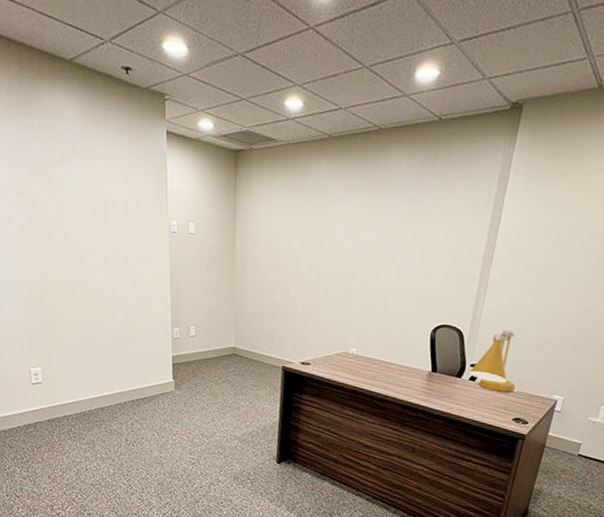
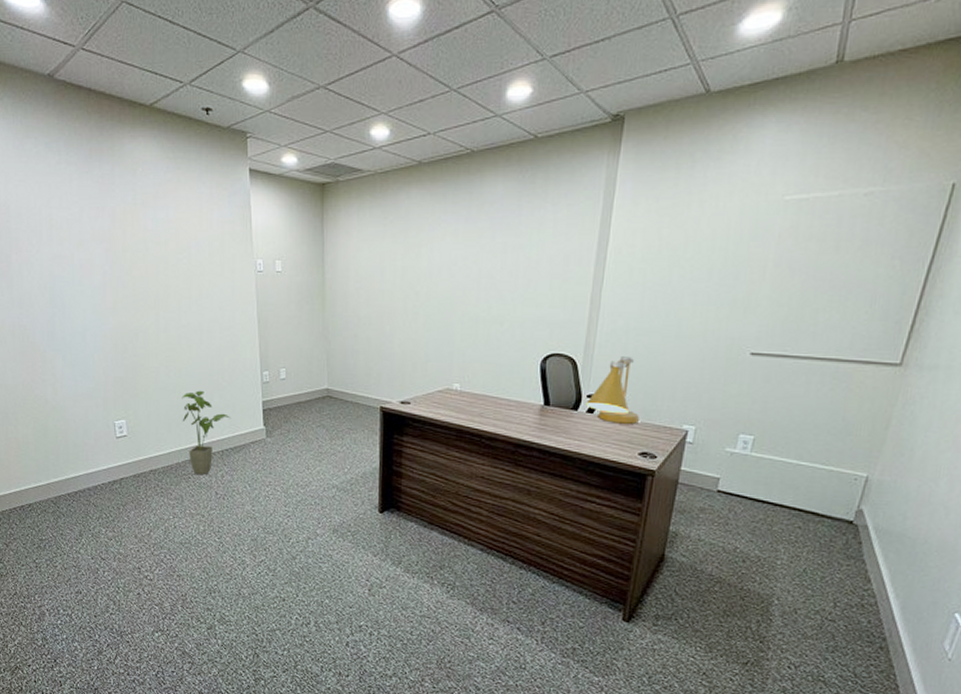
house plant: none [95,343,142,422] -> present [182,390,231,475]

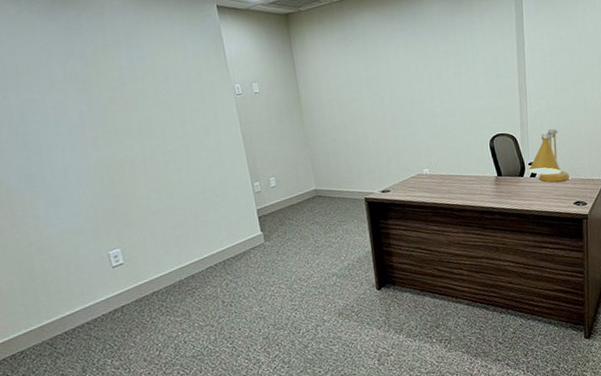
house plant: present [182,390,231,475] -> none [176,208,229,289]

